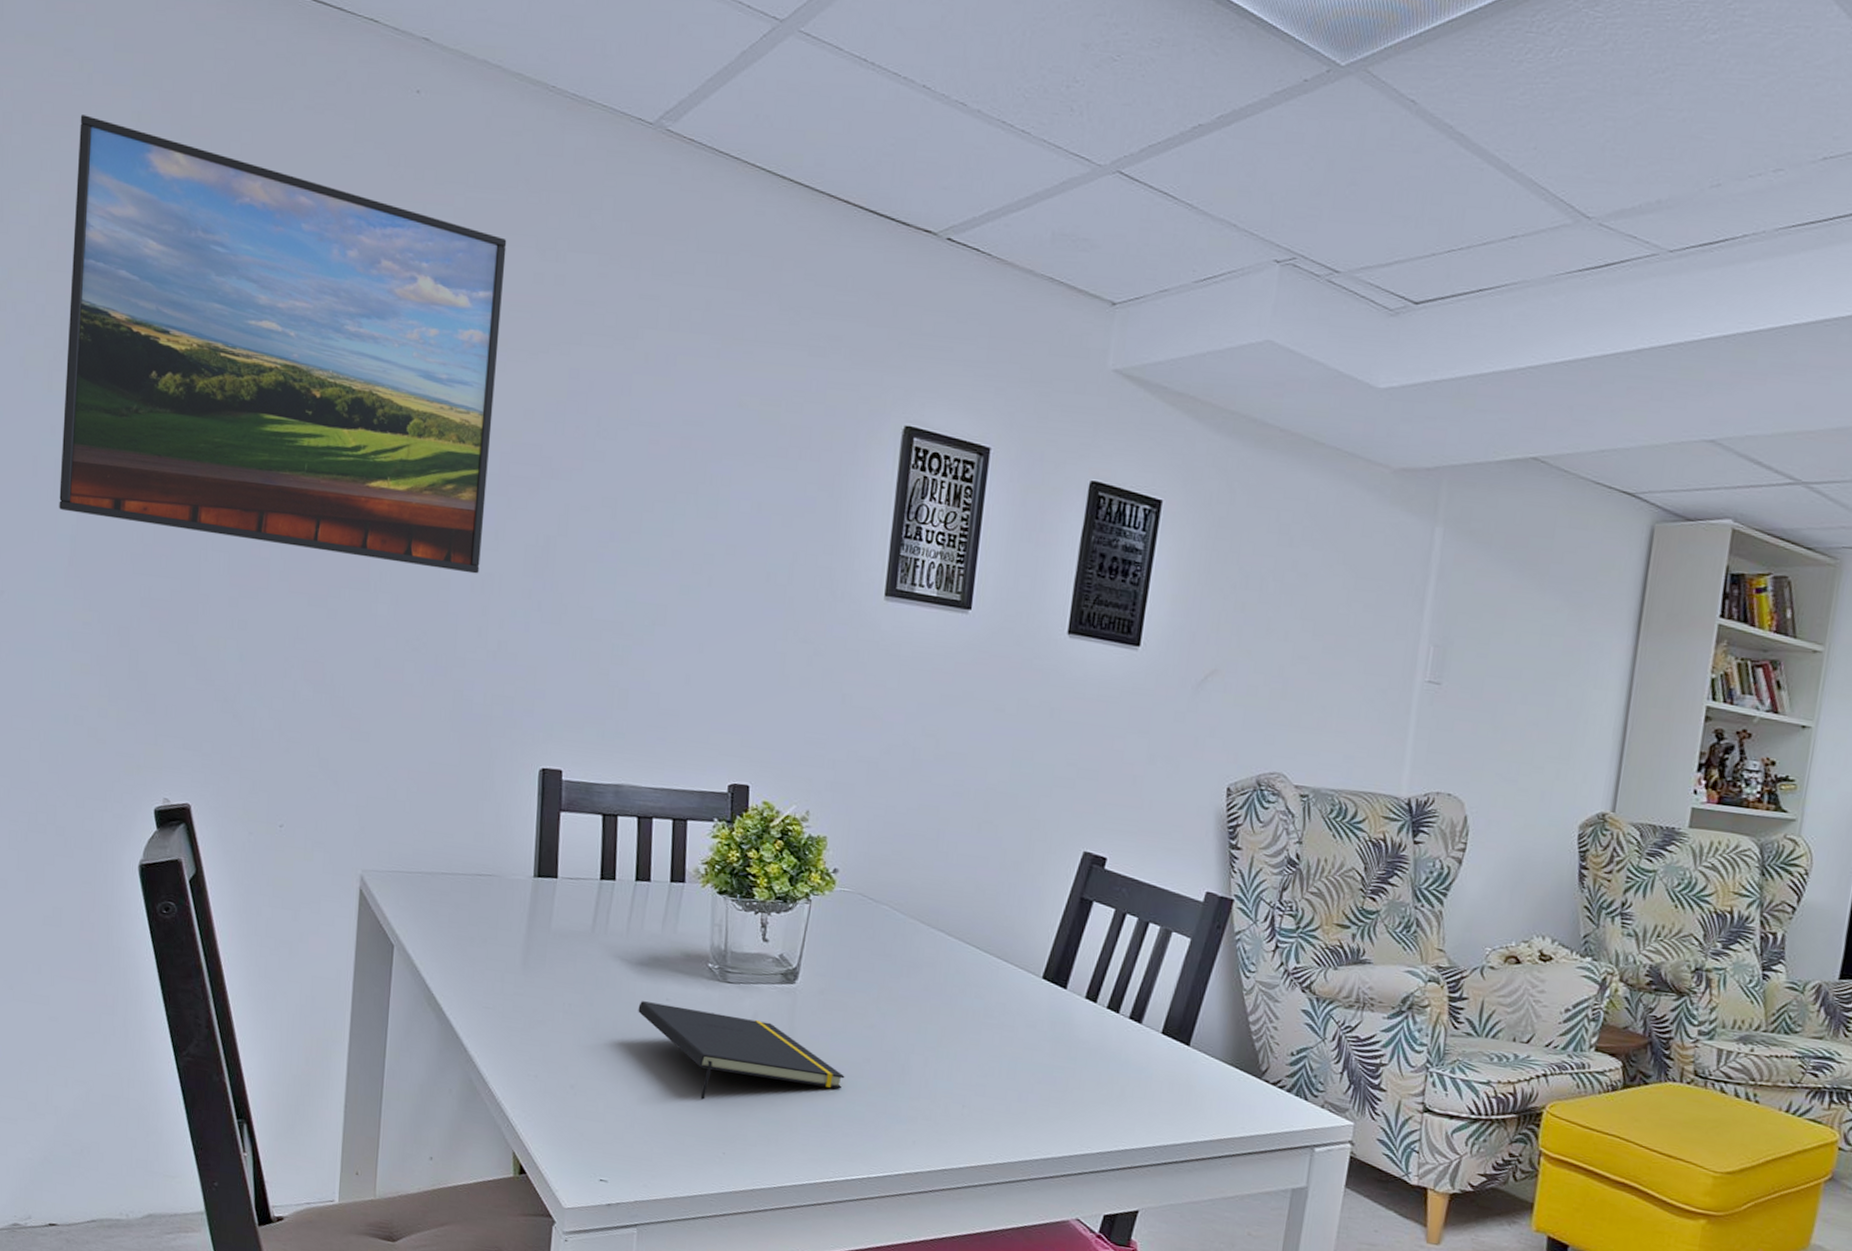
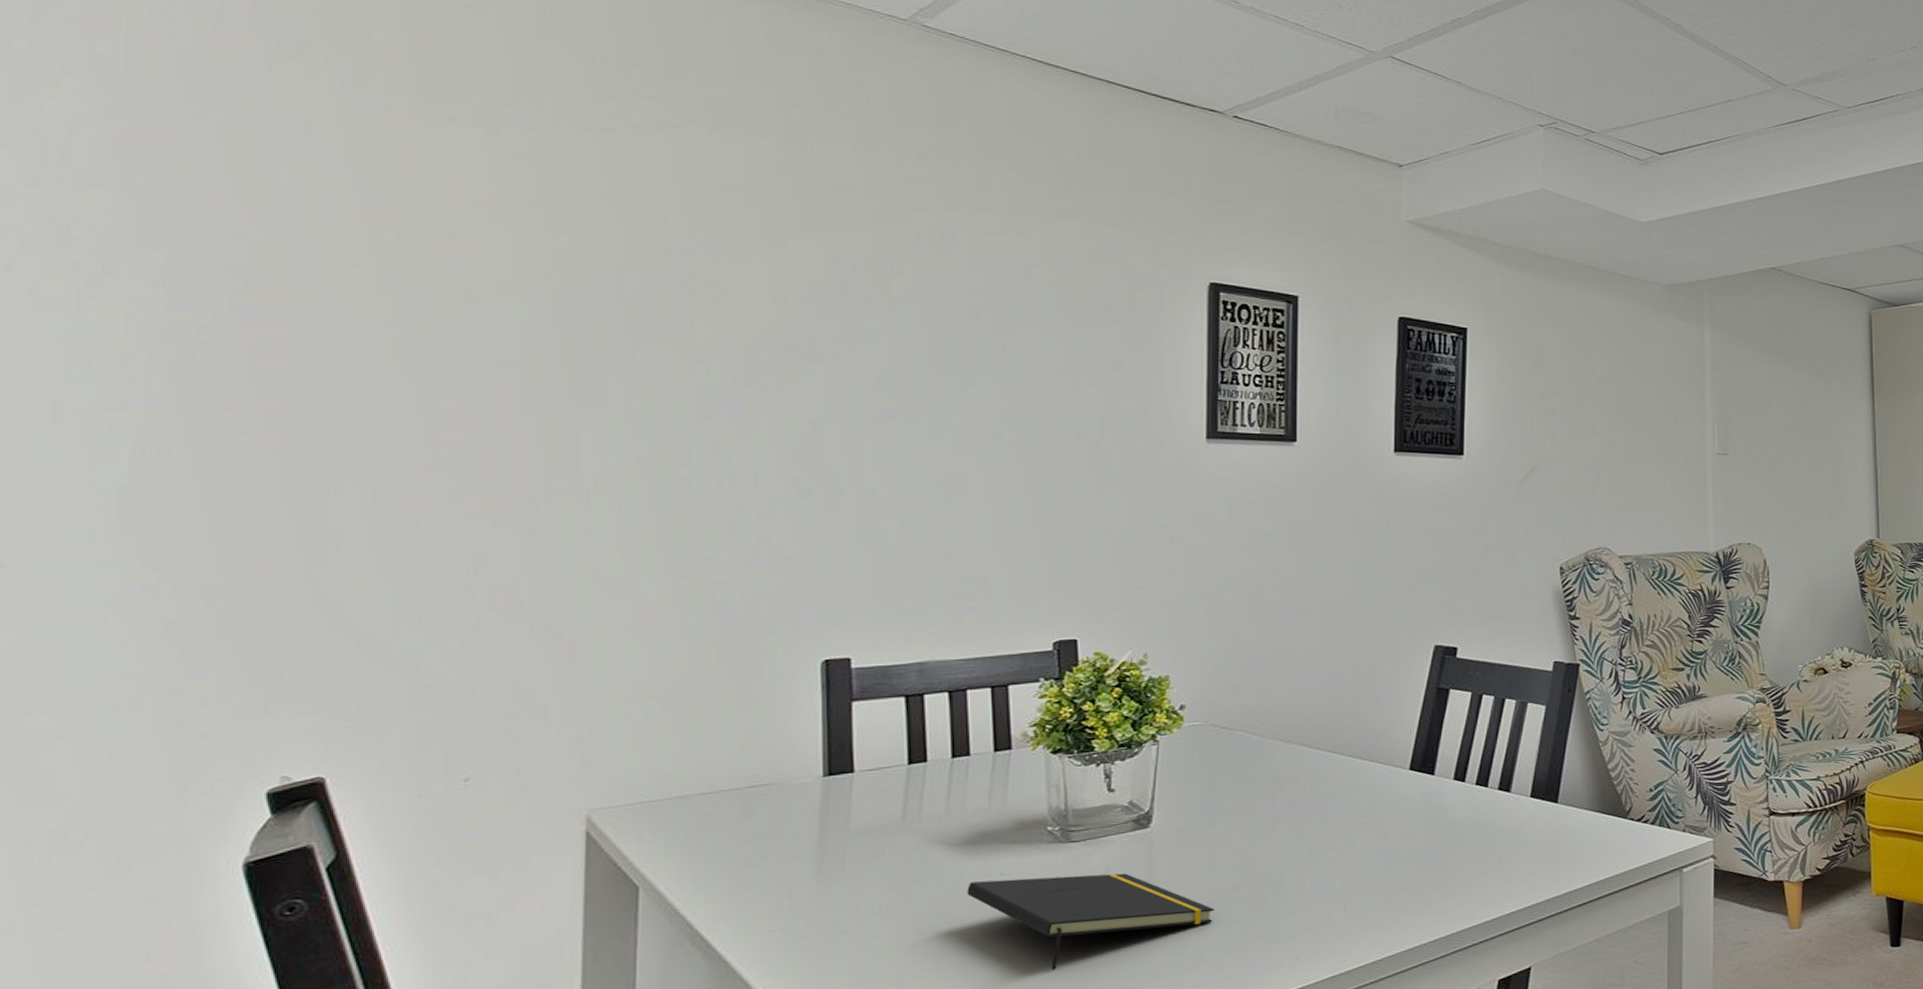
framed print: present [59,115,507,574] -> none [98,14,739,469]

